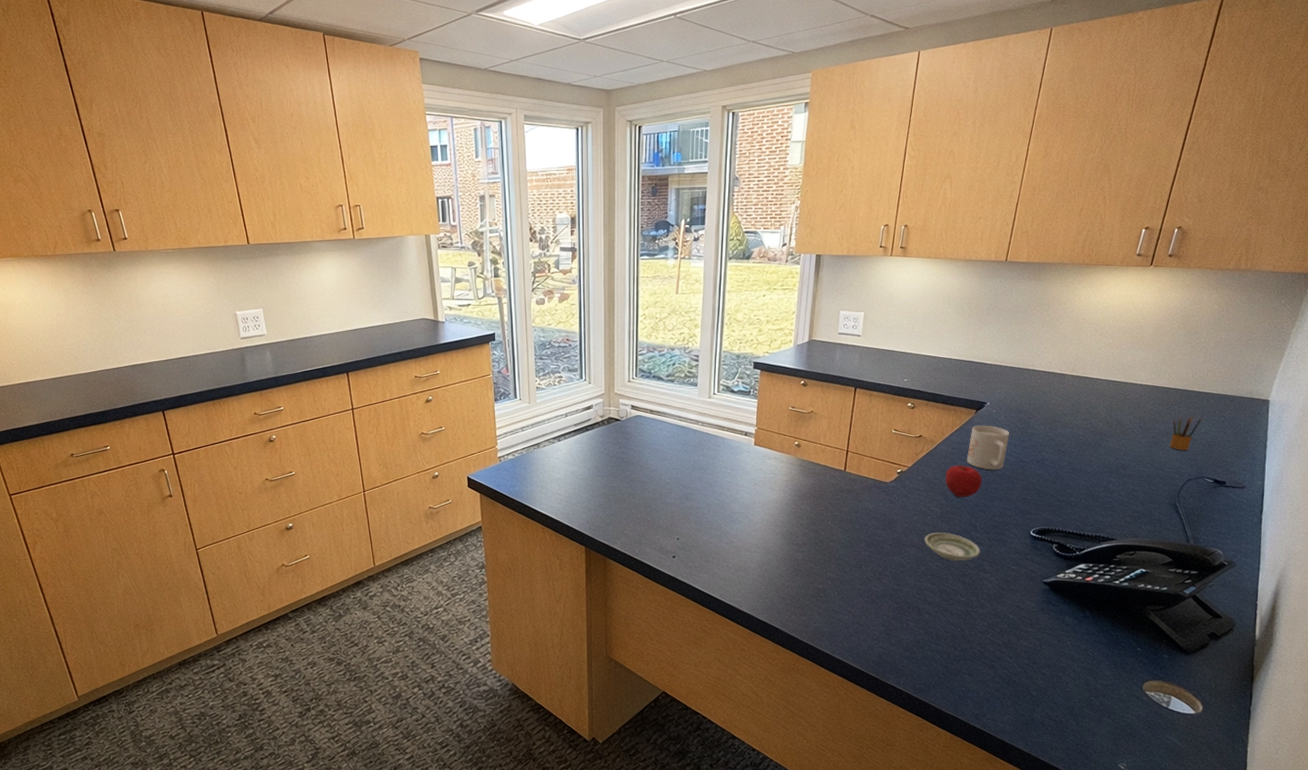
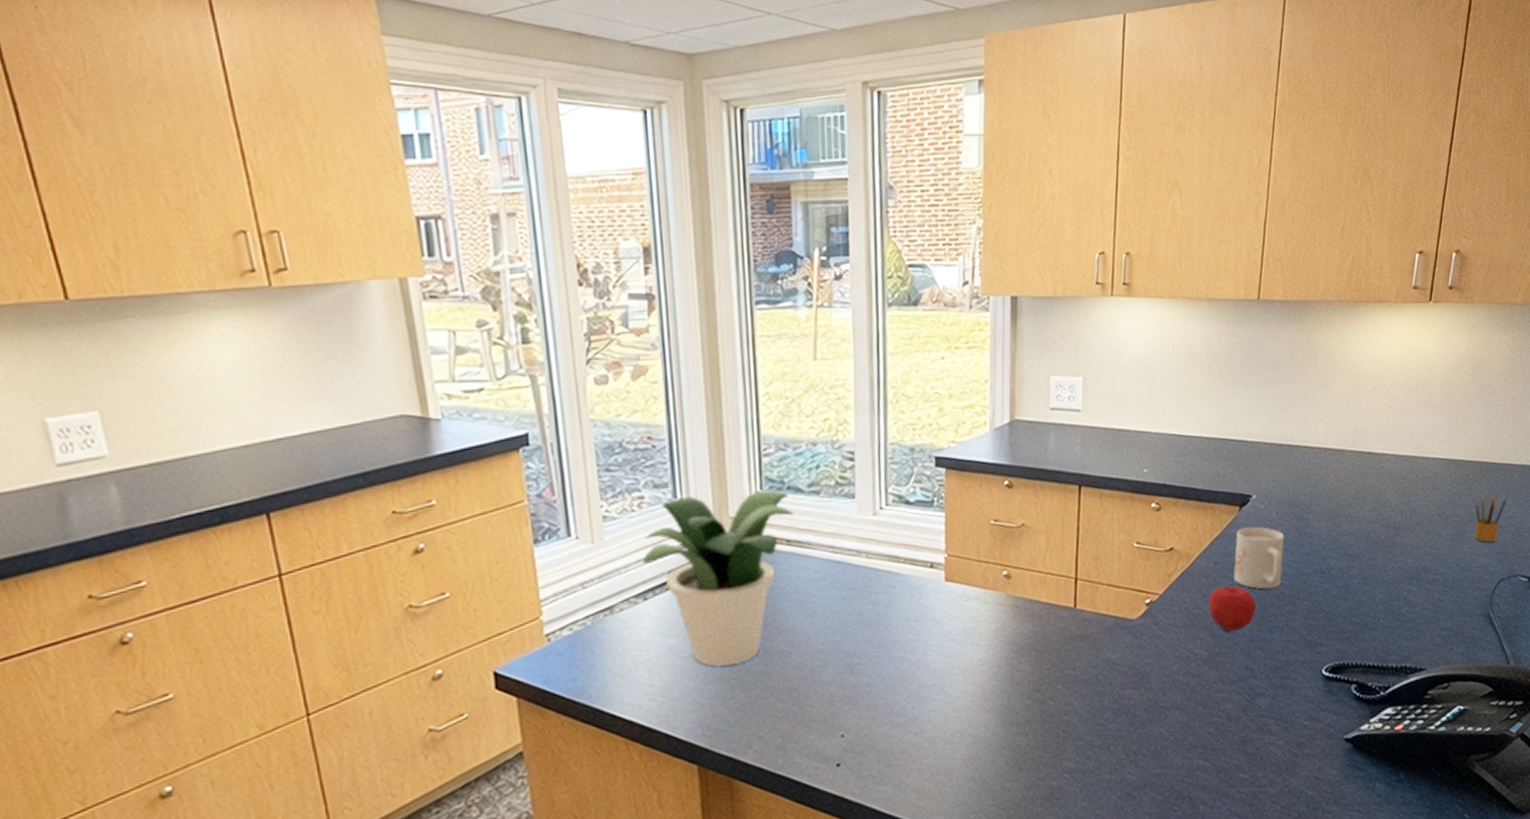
potted plant: none [559,377,657,486] -> present [642,489,795,666]
saucer: present [924,532,980,561] -> none [1189,683,1262,724]

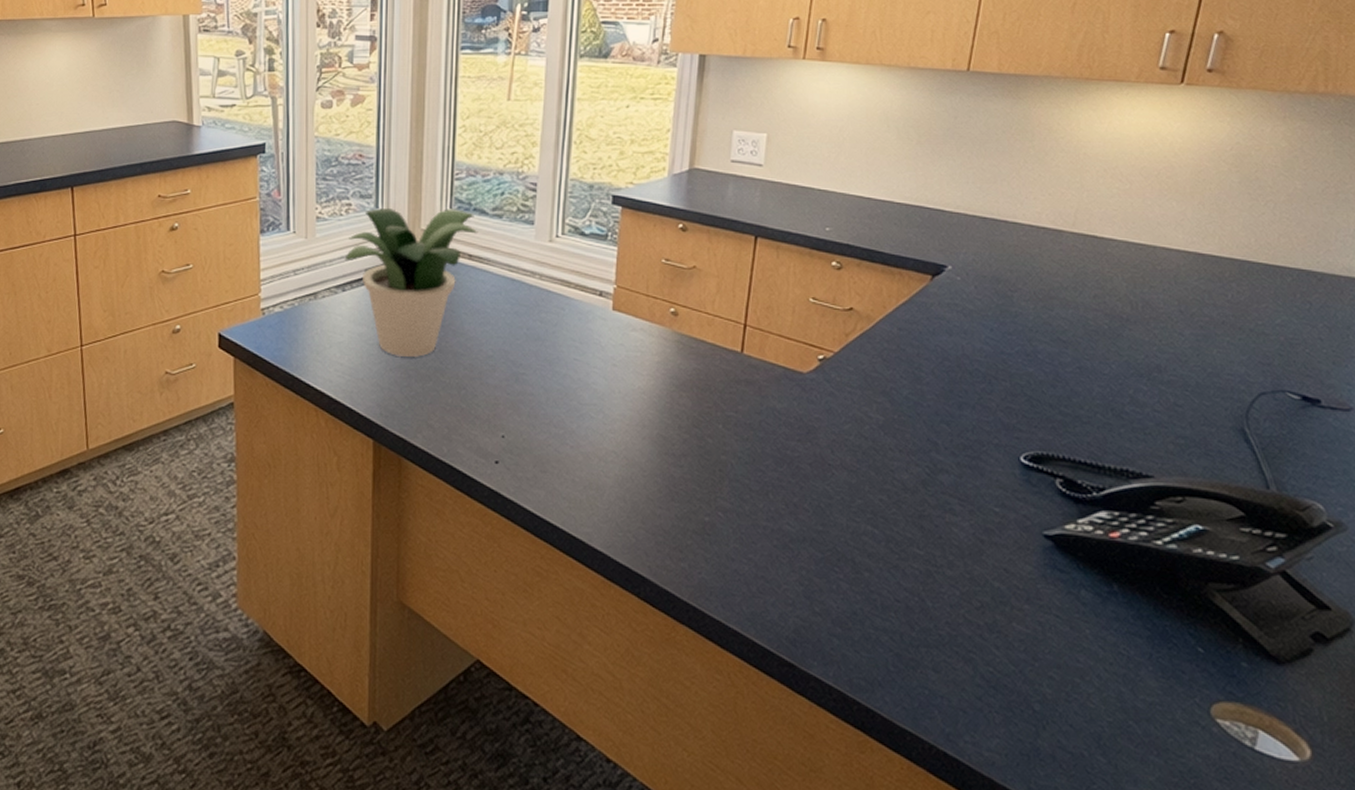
apple: present [1208,585,1257,633] -> none [889,353,945,402]
mug: present [1233,526,1285,590] -> none [919,297,984,364]
pencil box: present [1474,494,1508,542] -> none [1227,297,1276,349]

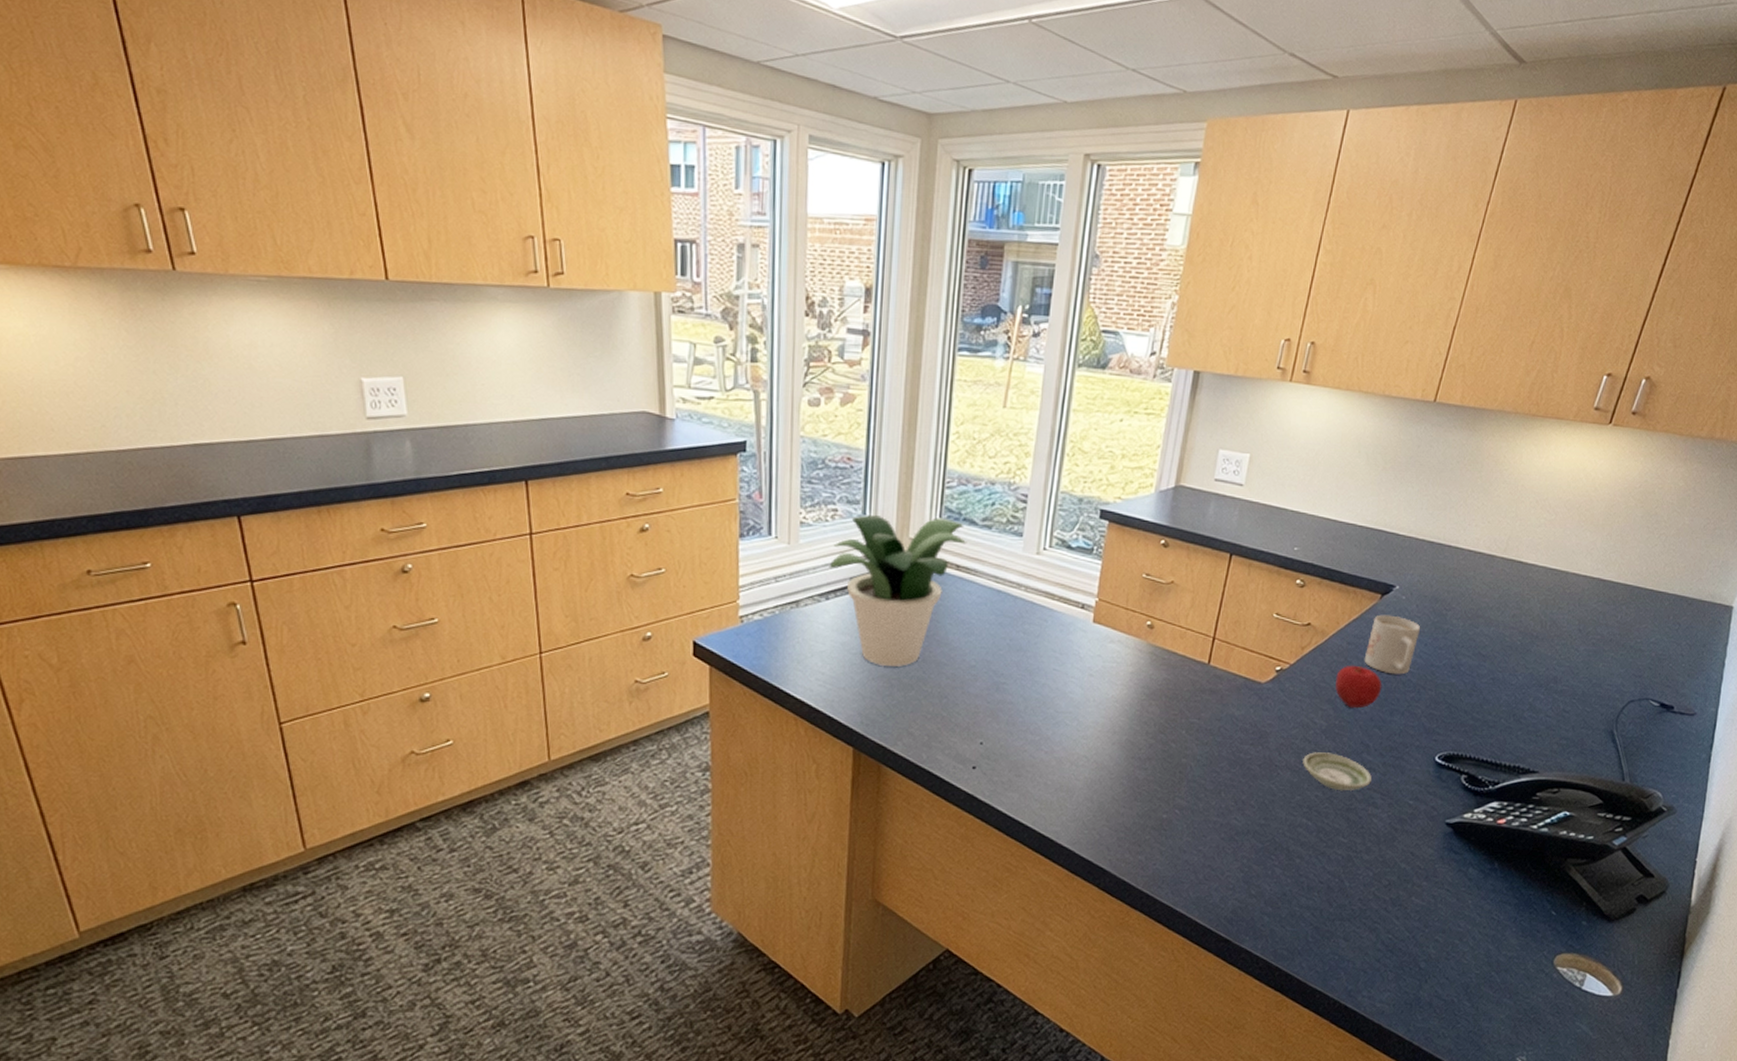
saucer: none [860,450,945,495] -> present [1303,752,1371,791]
apple: none [889,353,945,402] -> present [1335,665,1382,709]
mug: none [919,297,984,364] -> present [1364,614,1421,675]

